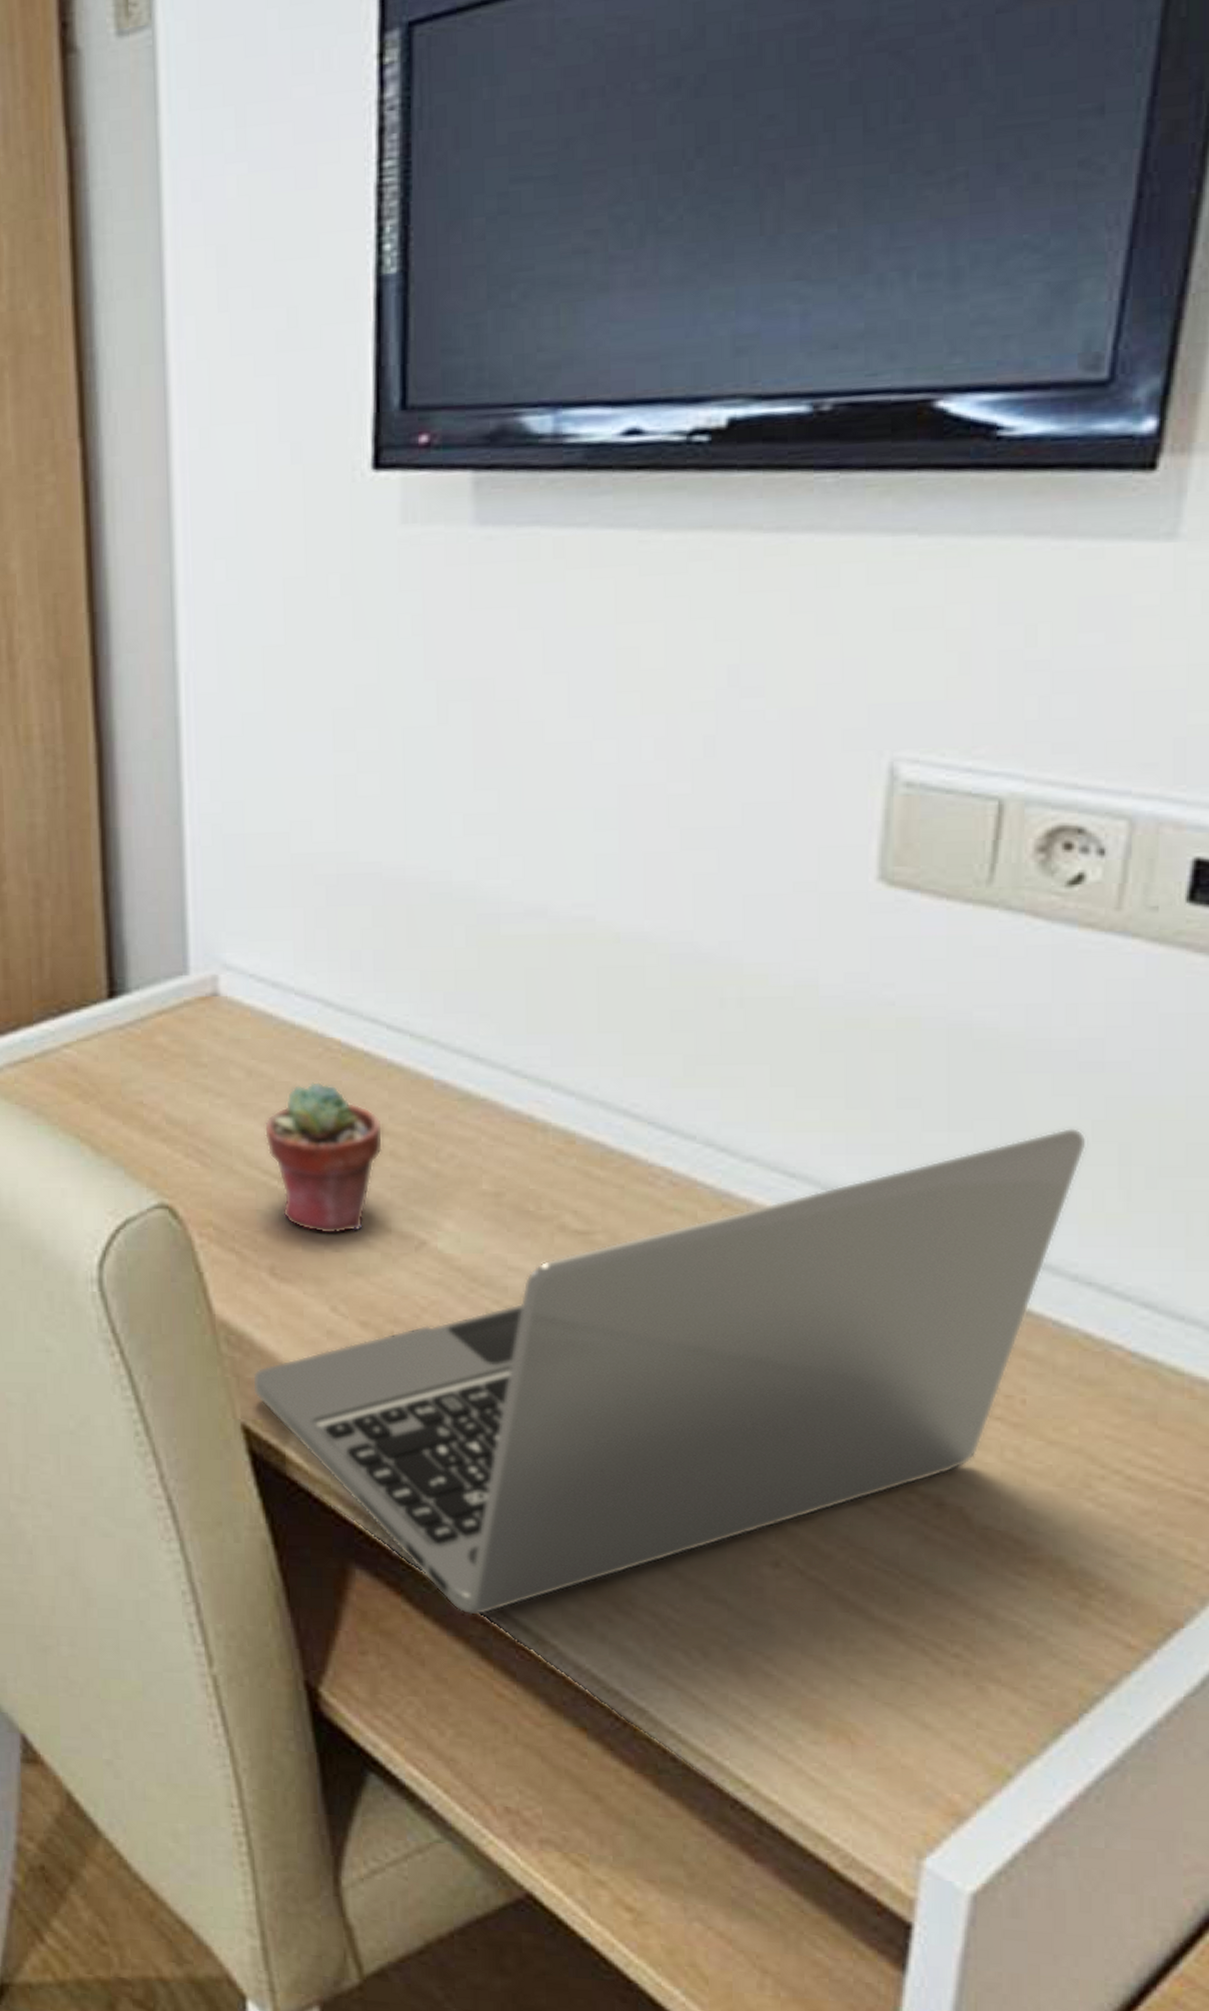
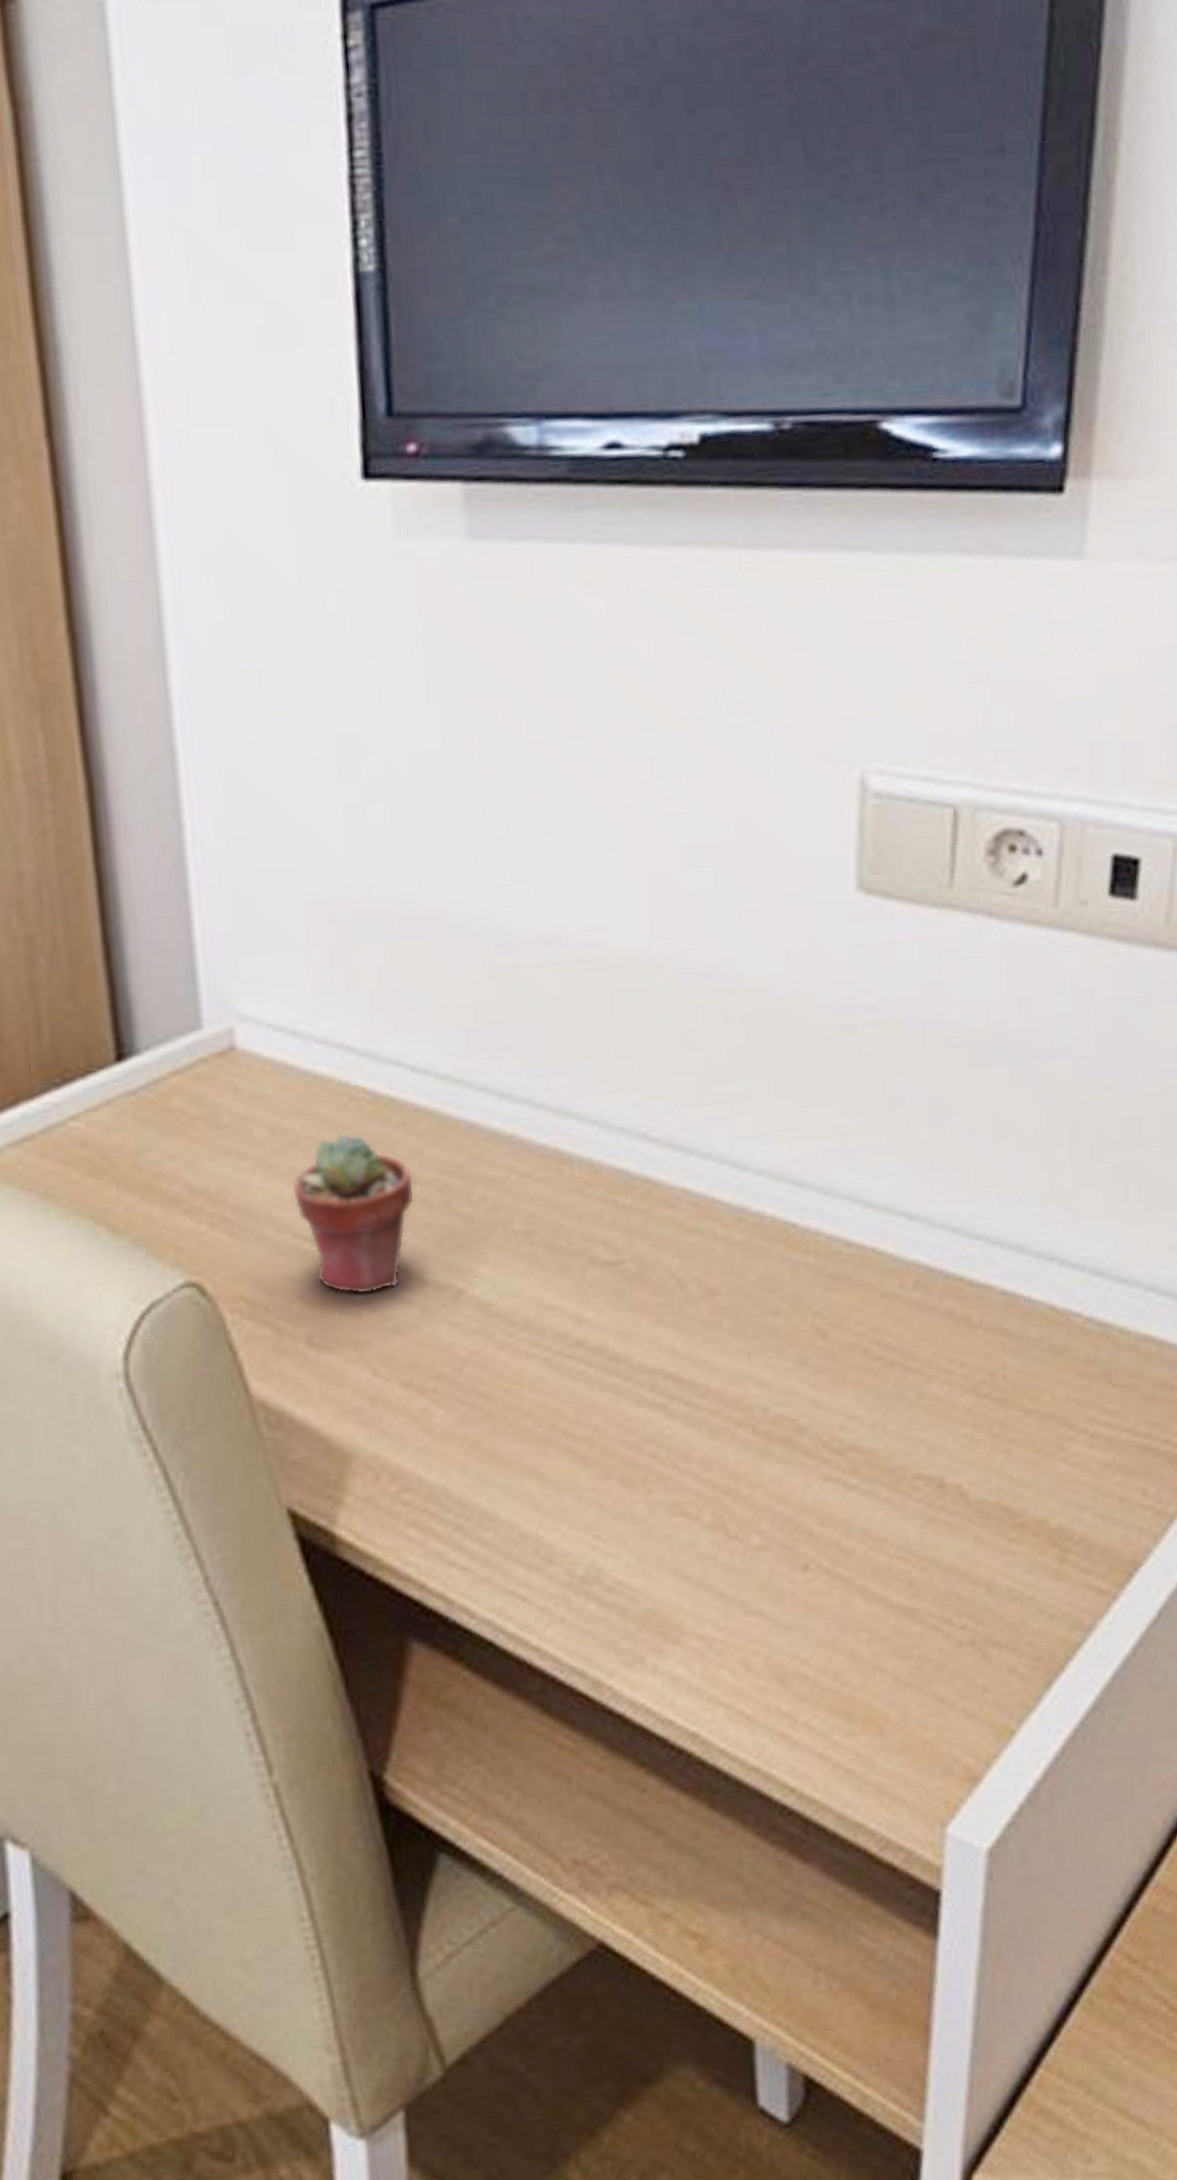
laptop: present [252,1127,1087,1615] -> none [295,1113,1042,1671]

